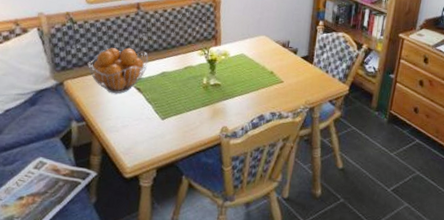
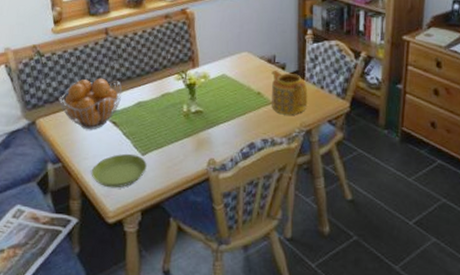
saucer: none [113,117,166,147] -> present [91,153,147,188]
teapot: none [282,53,315,94] -> present [271,69,308,115]

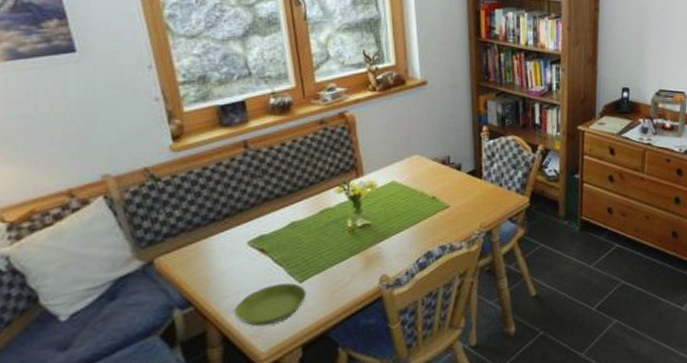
fruit basket: present [59,78,123,130] -> none [184,199,270,263]
teapot: present [271,69,308,115] -> none [446,171,487,218]

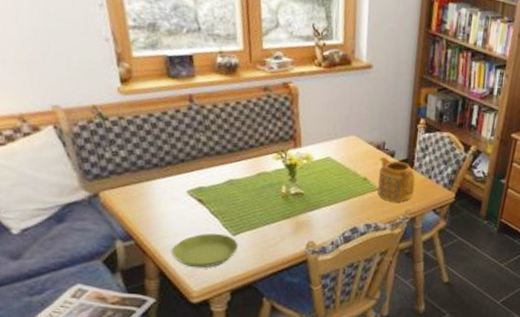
teapot: none [446,171,487,218] -> present [377,156,416,202]

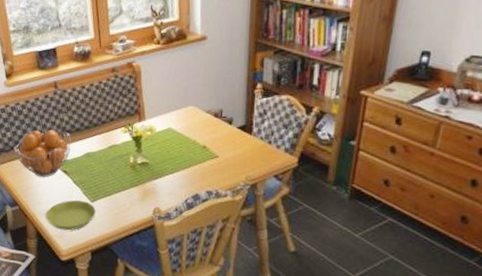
fruit basket: none [129,150,210,207] -> present [13,129,72,178]
teapot: present [377,156,416,202] -> none [217,124,255,169]

